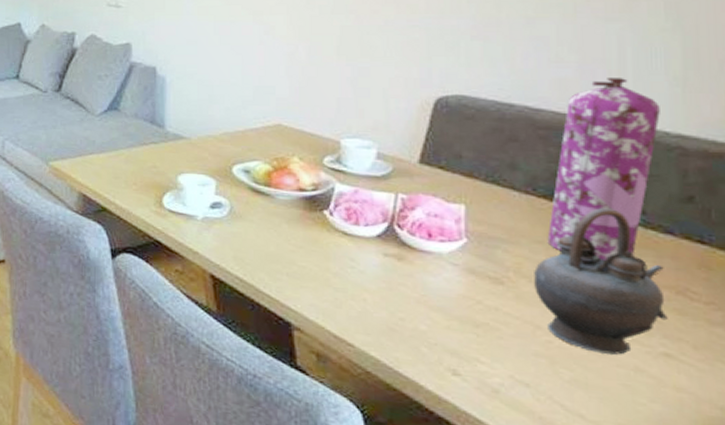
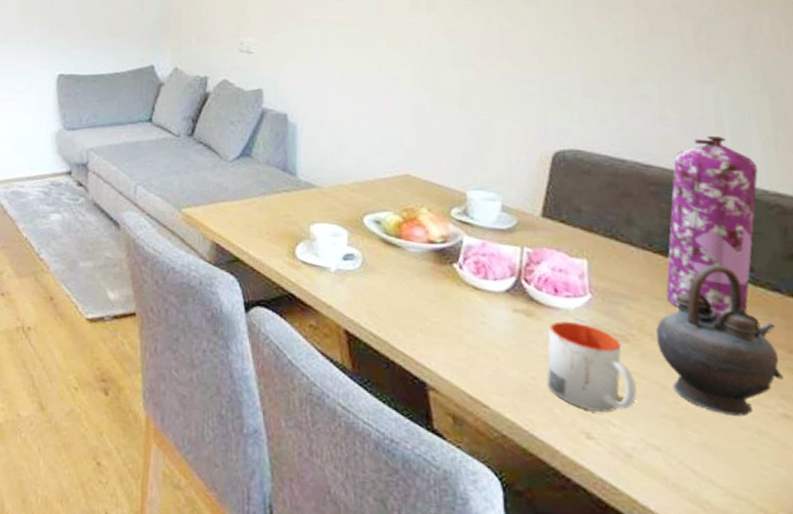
mug: none [414,265,508,351] -> present [546,321,637,413]

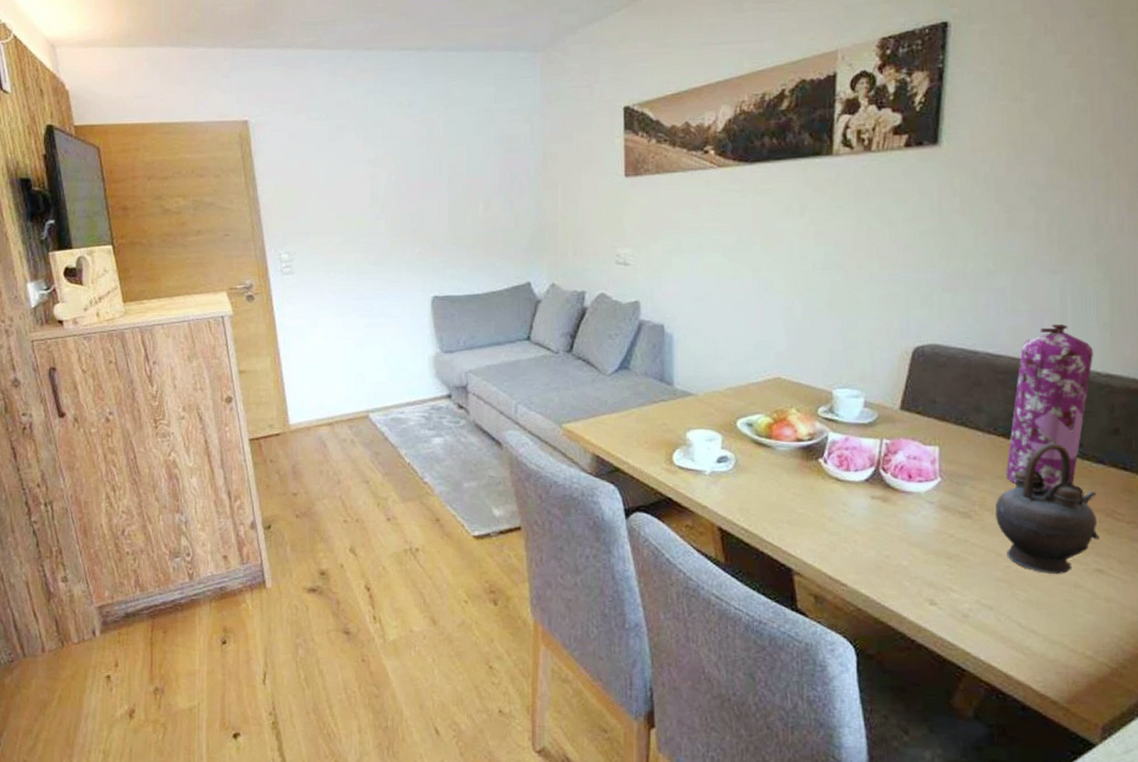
mug: present [546,321,637,413] -> none [898,504,975,581]

